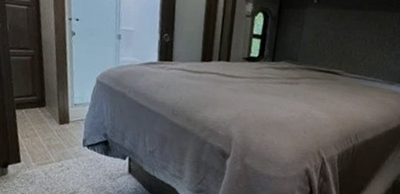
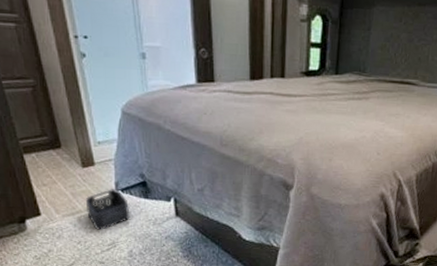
storage bin: none [57,144,92,180] -> present [85,189,129,231]

